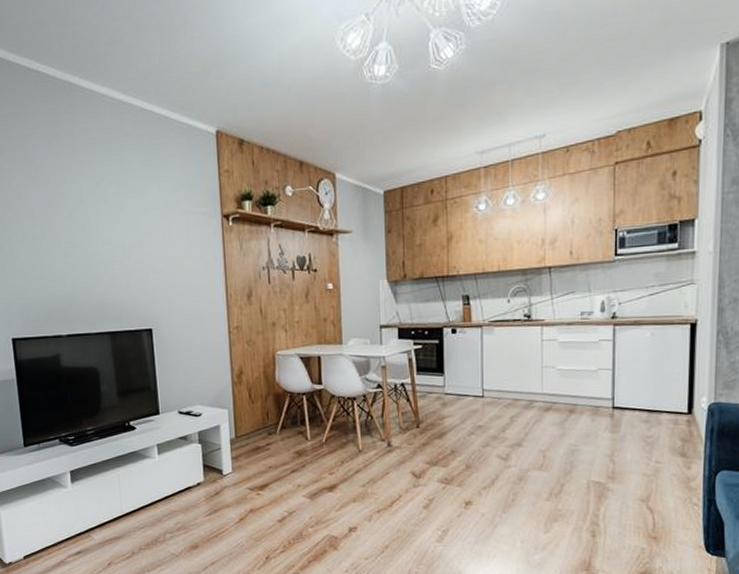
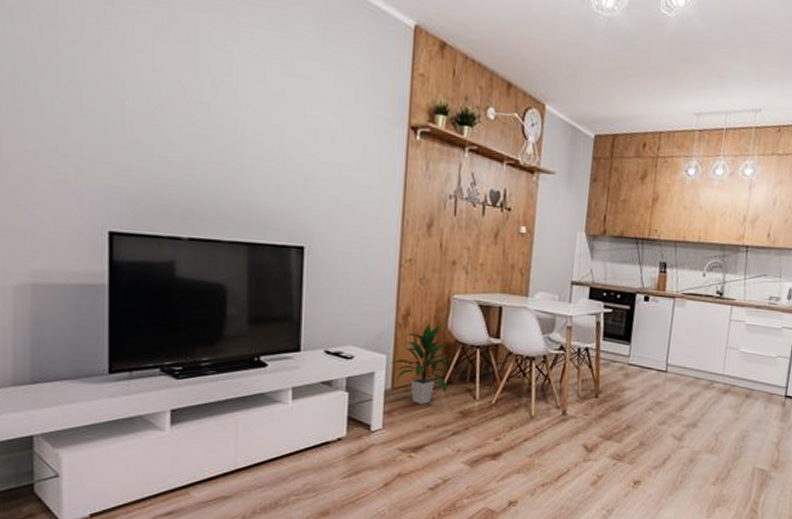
indoor plant: none [232,377,282,448] -> present [391,323,451,404]

